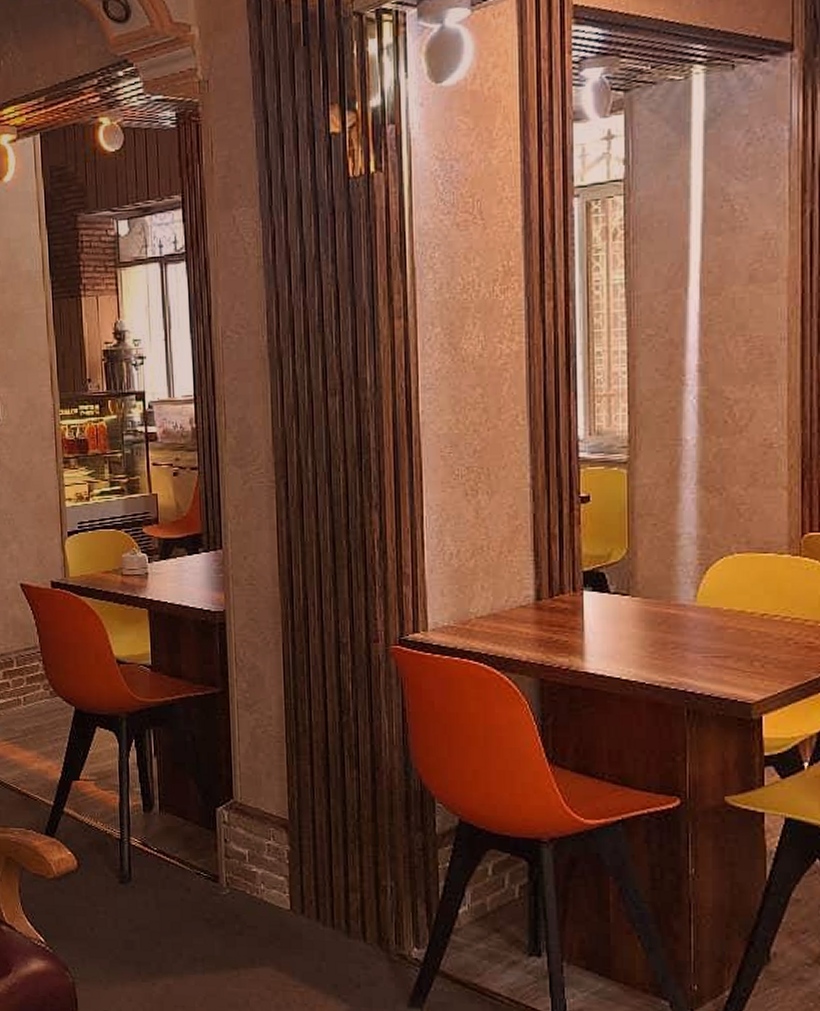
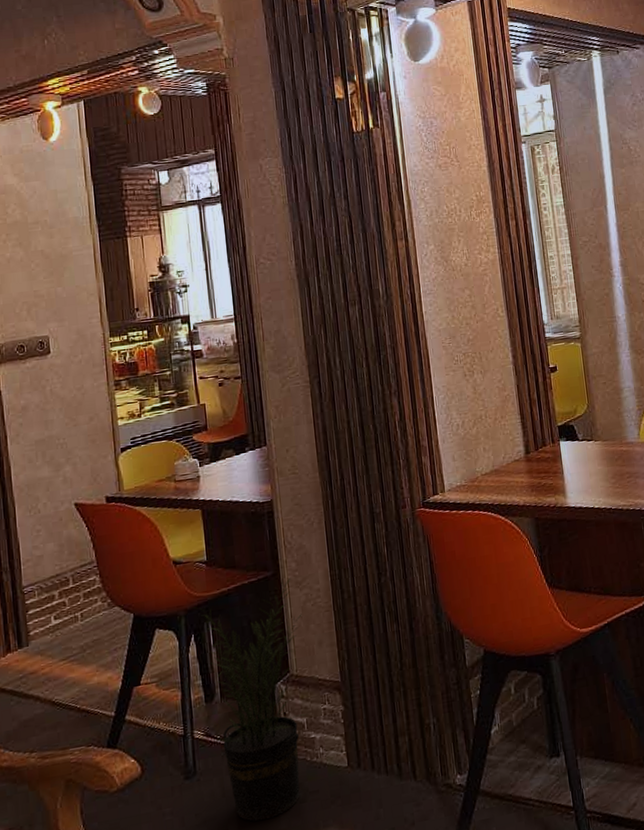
potted plant: none [133,699,251,943] -> present [191,578,308,822]

